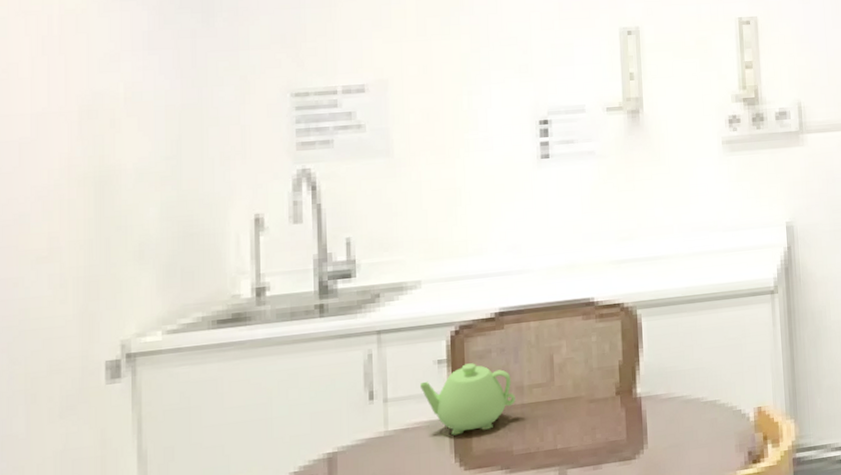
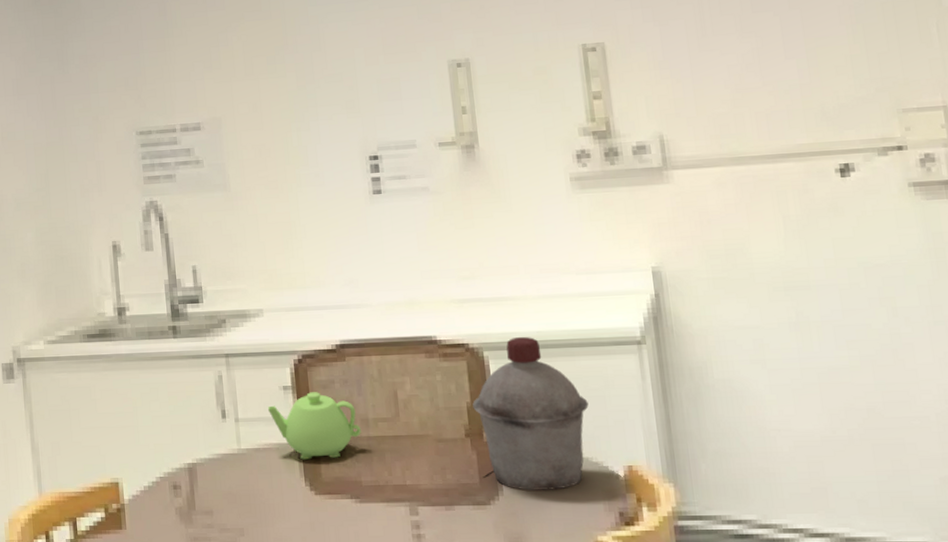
canister: none [624,292,727,441] -> present [472,336,589,491]

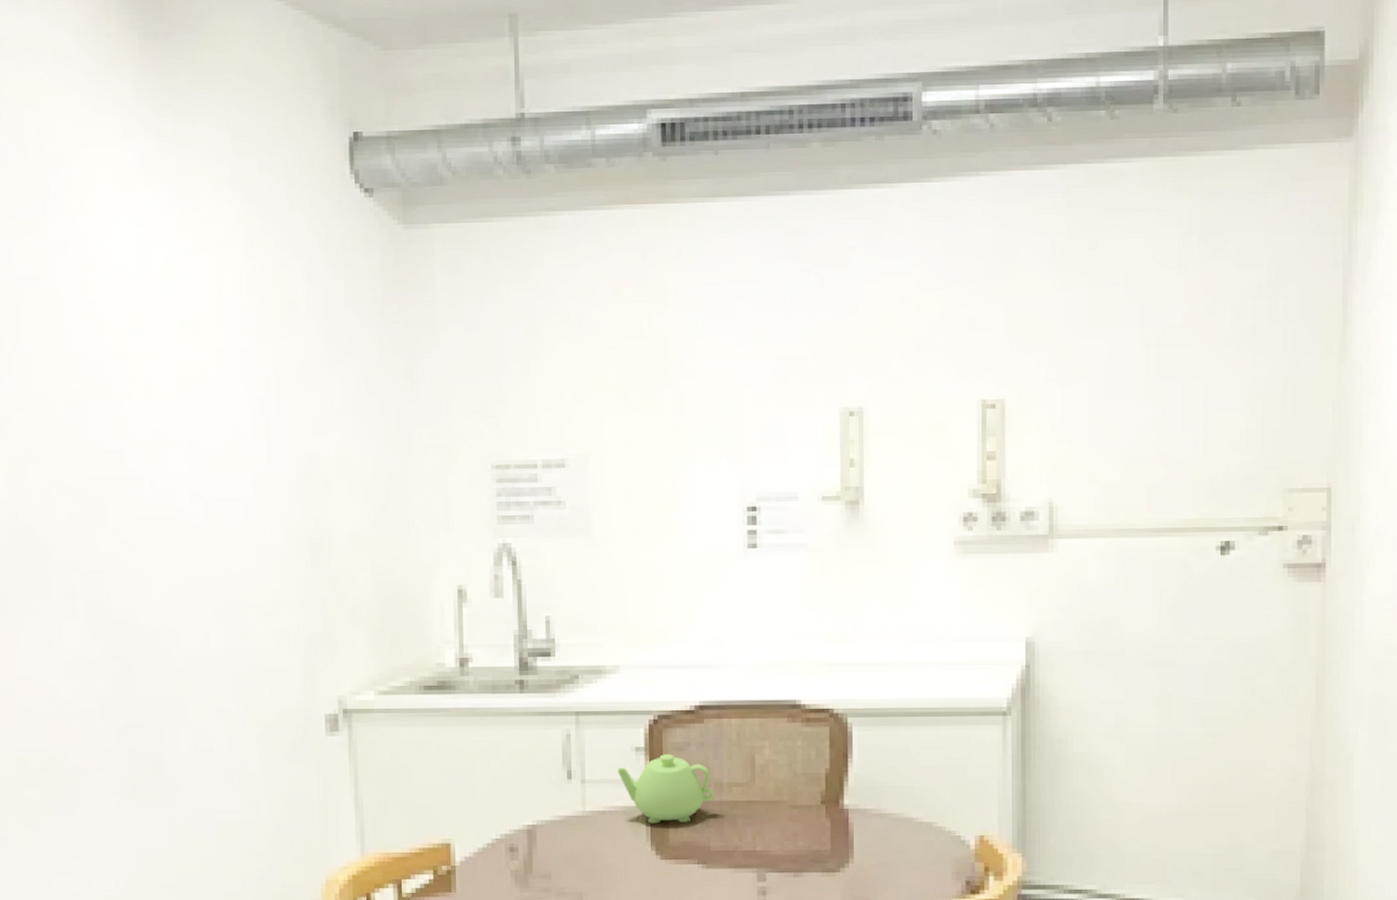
canister: present [472,336,589,491] -> none [831,703,948,858]

